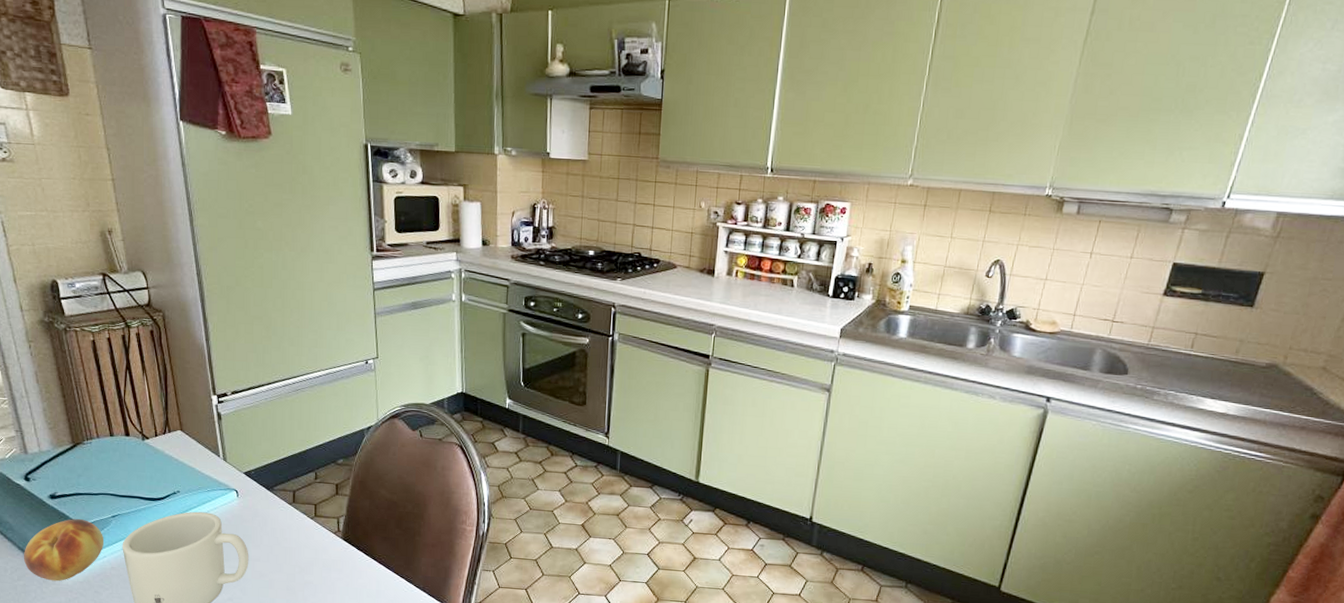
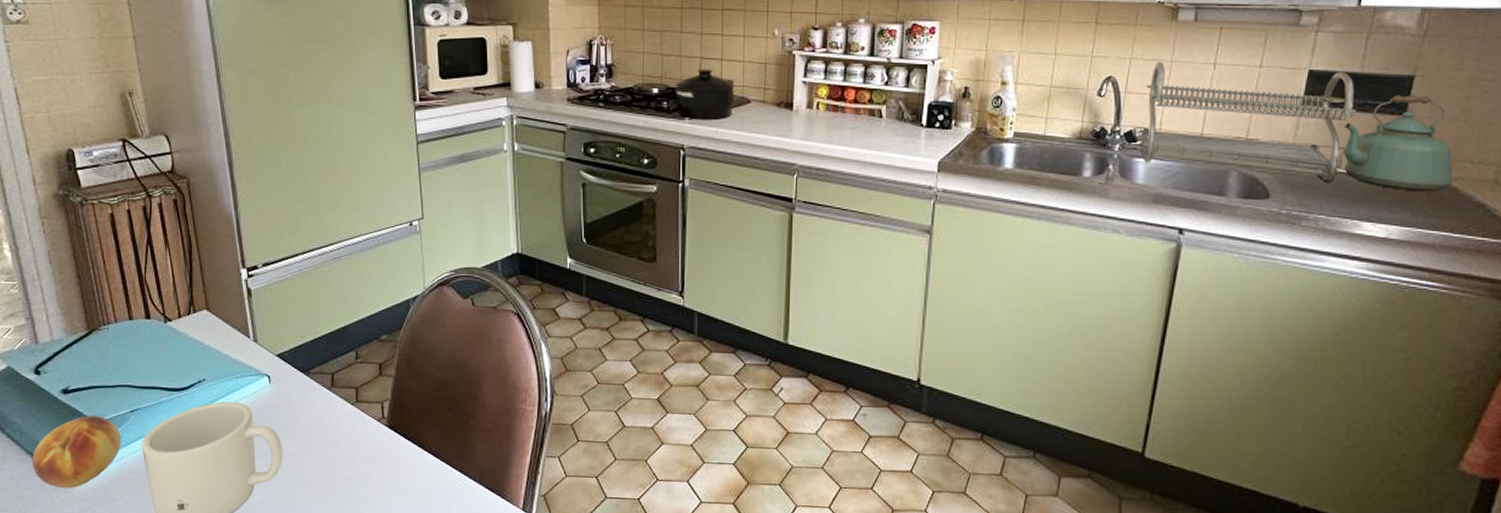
saucepan: none [608,235,663,283] -> present [673,69,734,121]
dish rack: none [1019,248,1211,365] -> present [1138,61,1356,184]
kettle: none [1194,289,1290,375] -> present [1343,95,1453,192]

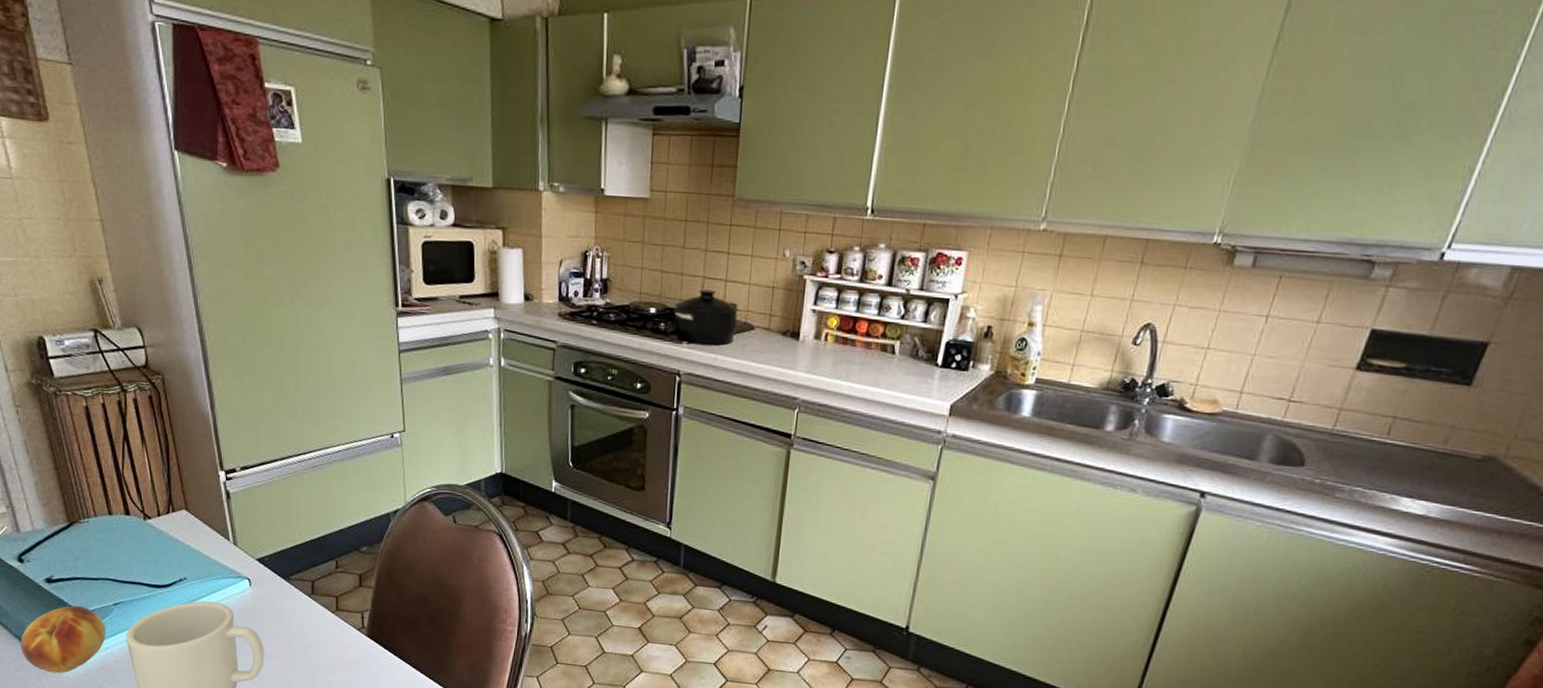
dish rack: present [1138,61,1356,184] -> none [1171,309,1420,455]
kettle: present [1343,95,1453,192] -> none [1391,362,1516,470]

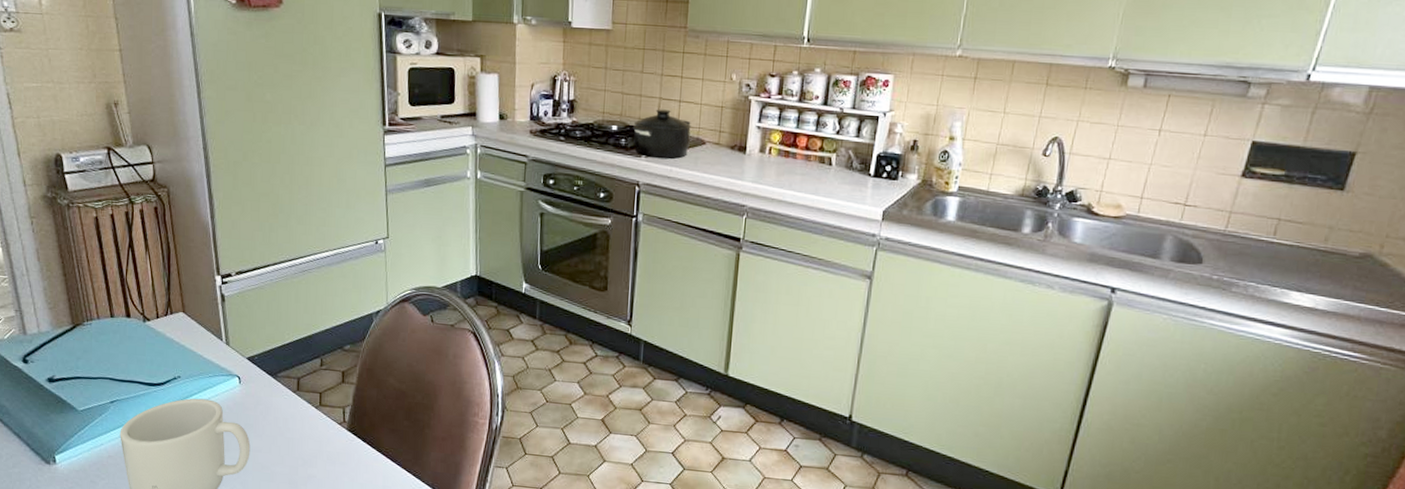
fruit: present [20,605,107,674] -> none [19,403,102,470]

